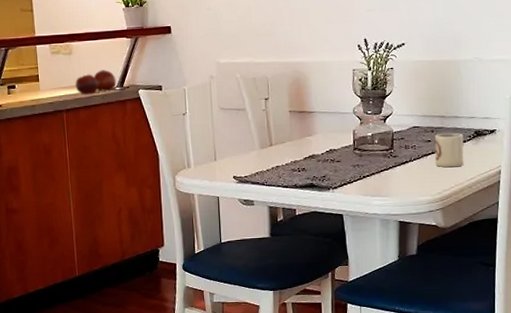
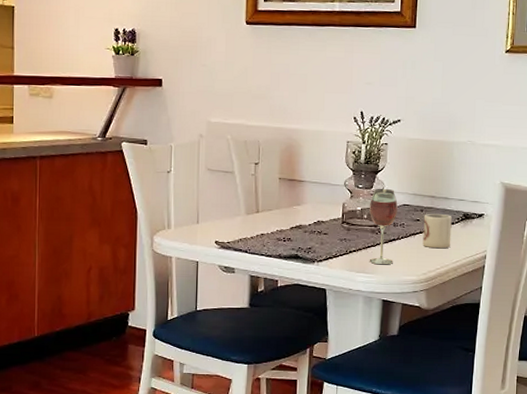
fruit: present [75,74,98,95] -> none [53,120,78,143]
fruit: present [93,70,117,92] -> none [74,118,99,141]
wineglass: none [379,112,408,188] -> present [369,188,398,265]

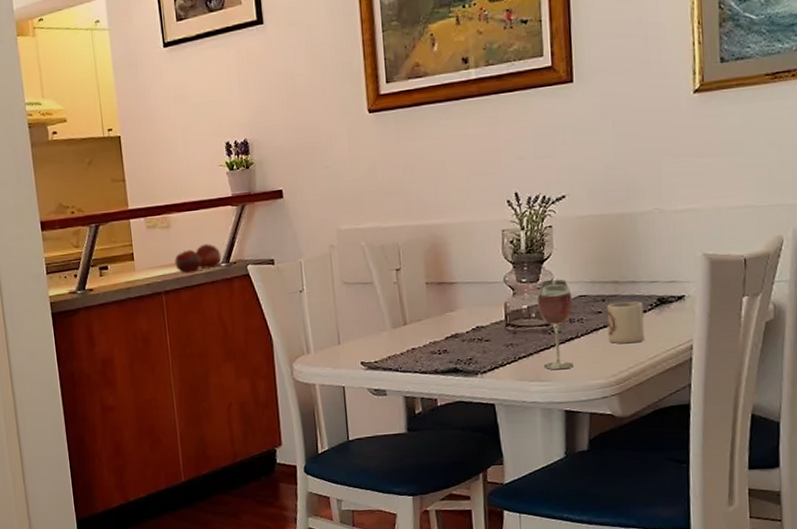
fruit: none [53,120,78,143] -> present [174,249,201,274]
fruit: none [74,118,99,141] -> present [195,244,222,270]

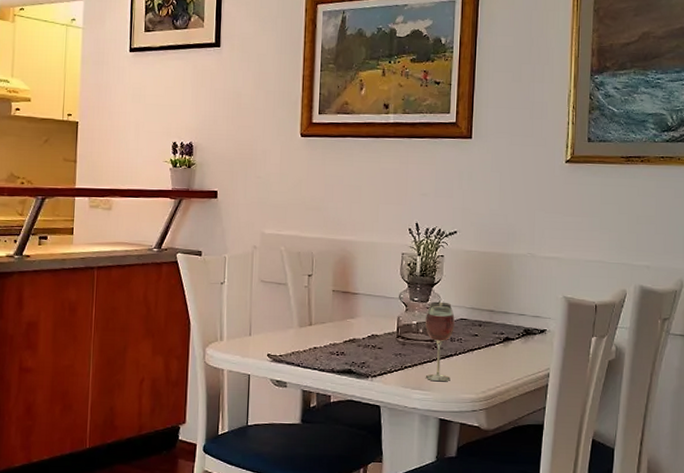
fruit: present [174,249,201,274] -> none [111,232,135,254]
fruit: present [195,244,222,270] -> none [131,229,155,252]
cup: present [606,301,645,344] -> none [481,328,512,366]

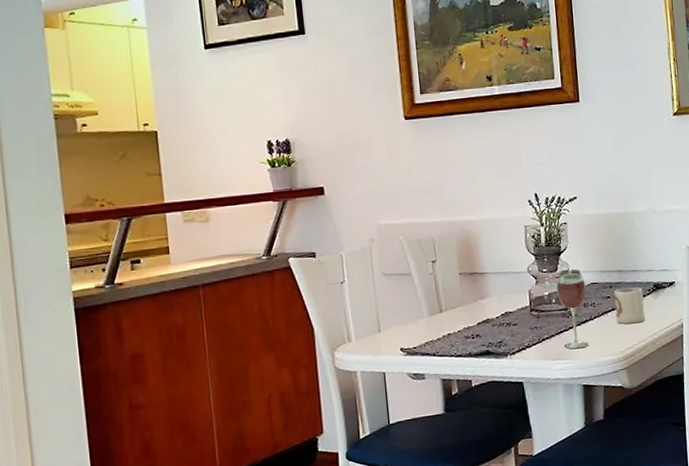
cup: none [481,328,512,366] -> present [614,287,646,324]

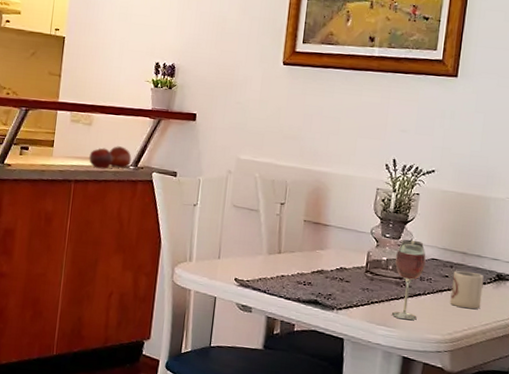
fruit: none [213,243,241,267] -> present [89,147,113,170]
fruit: none [235,237,263,263] -> present [109,146,132,169]

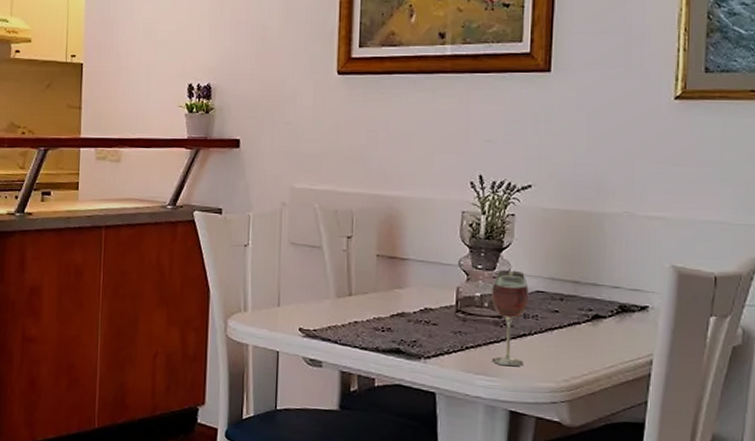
fruit: present [89,147,113,170] -> none [120,186,147,211]
fruit: present [109,146,132,169] -> none [142,183,169,210]
cup: present [450,270,484,309] -> none [563,303,603,349]

